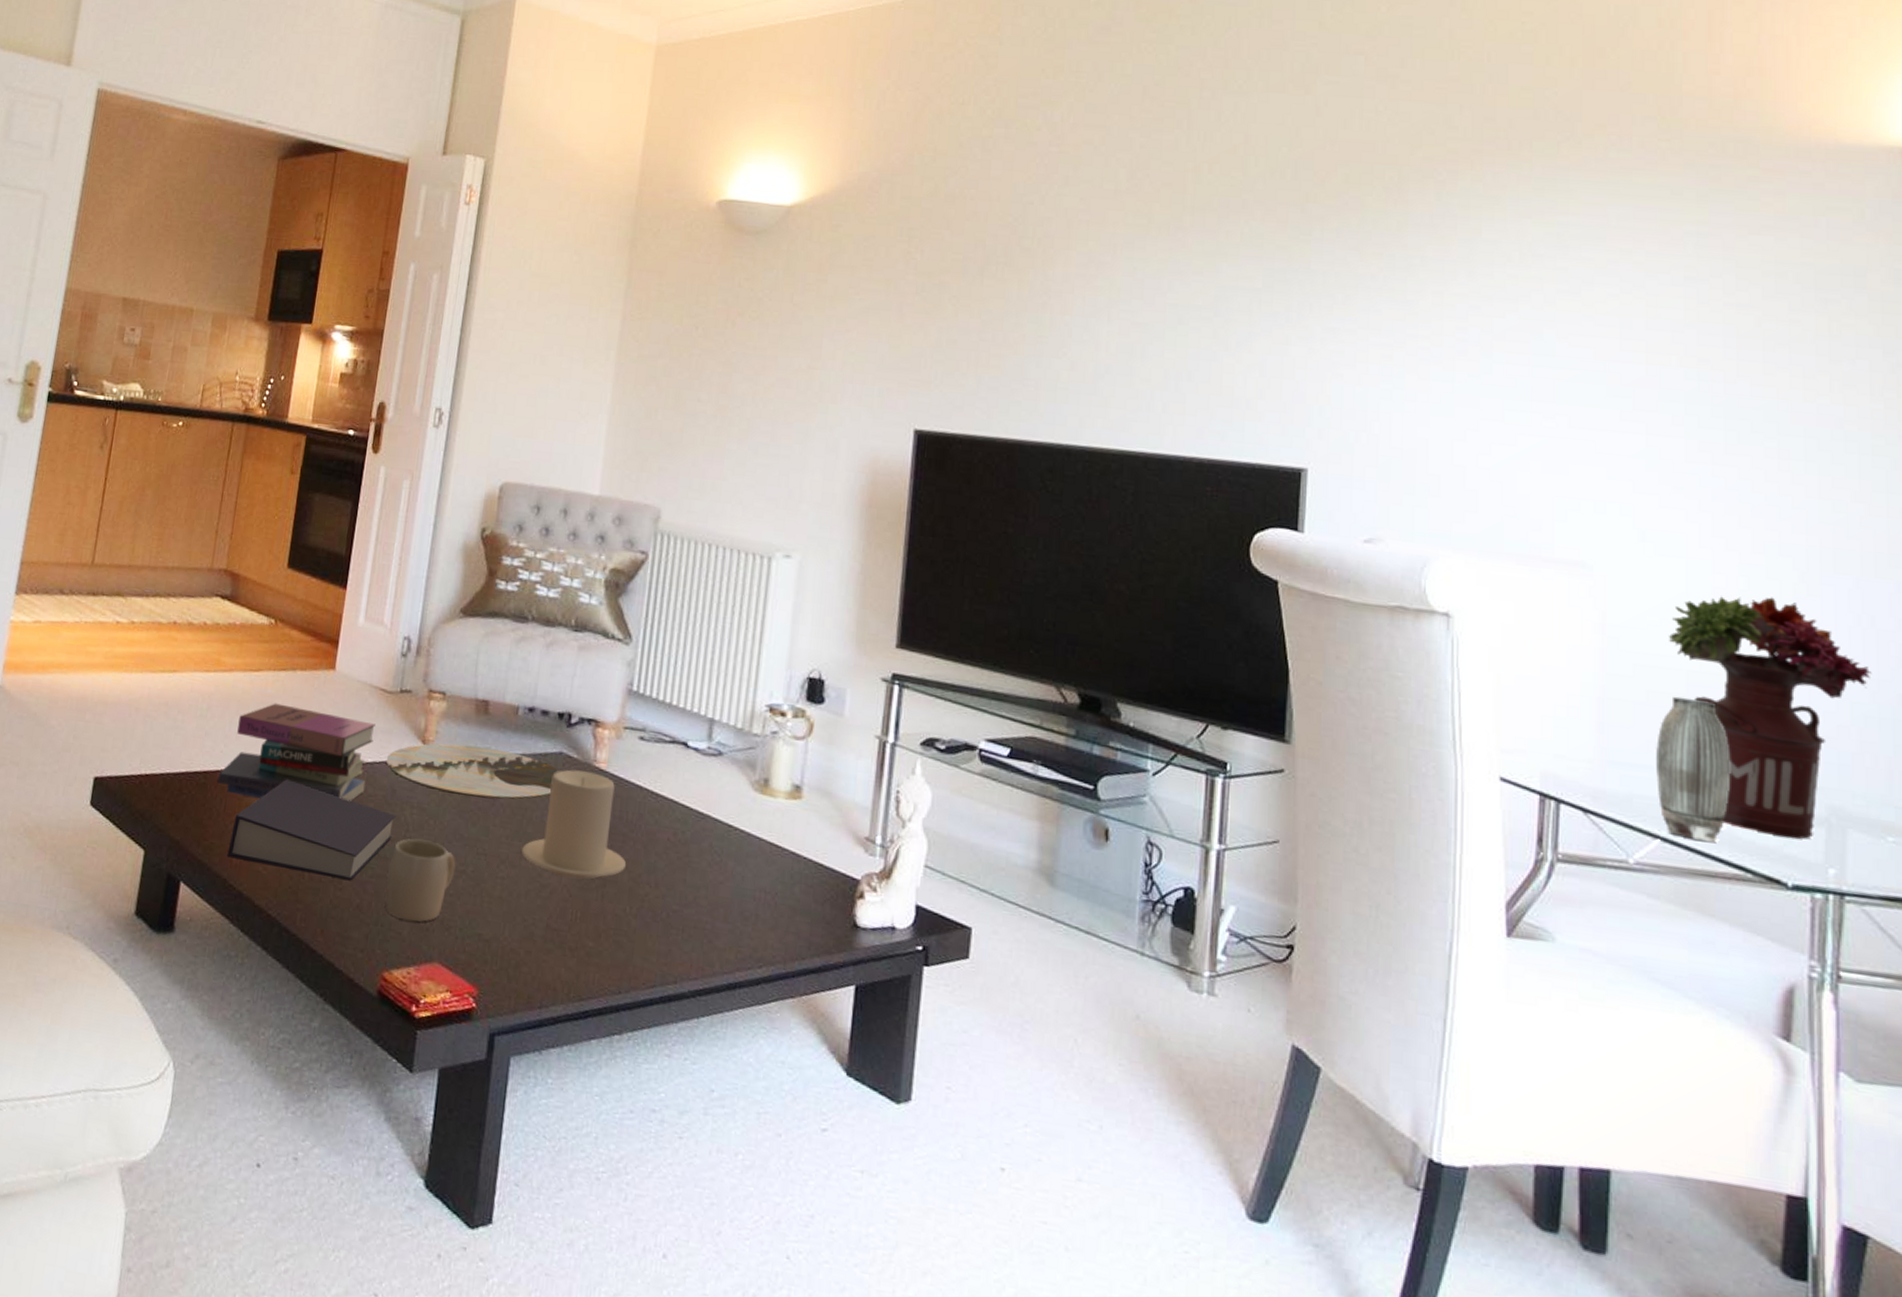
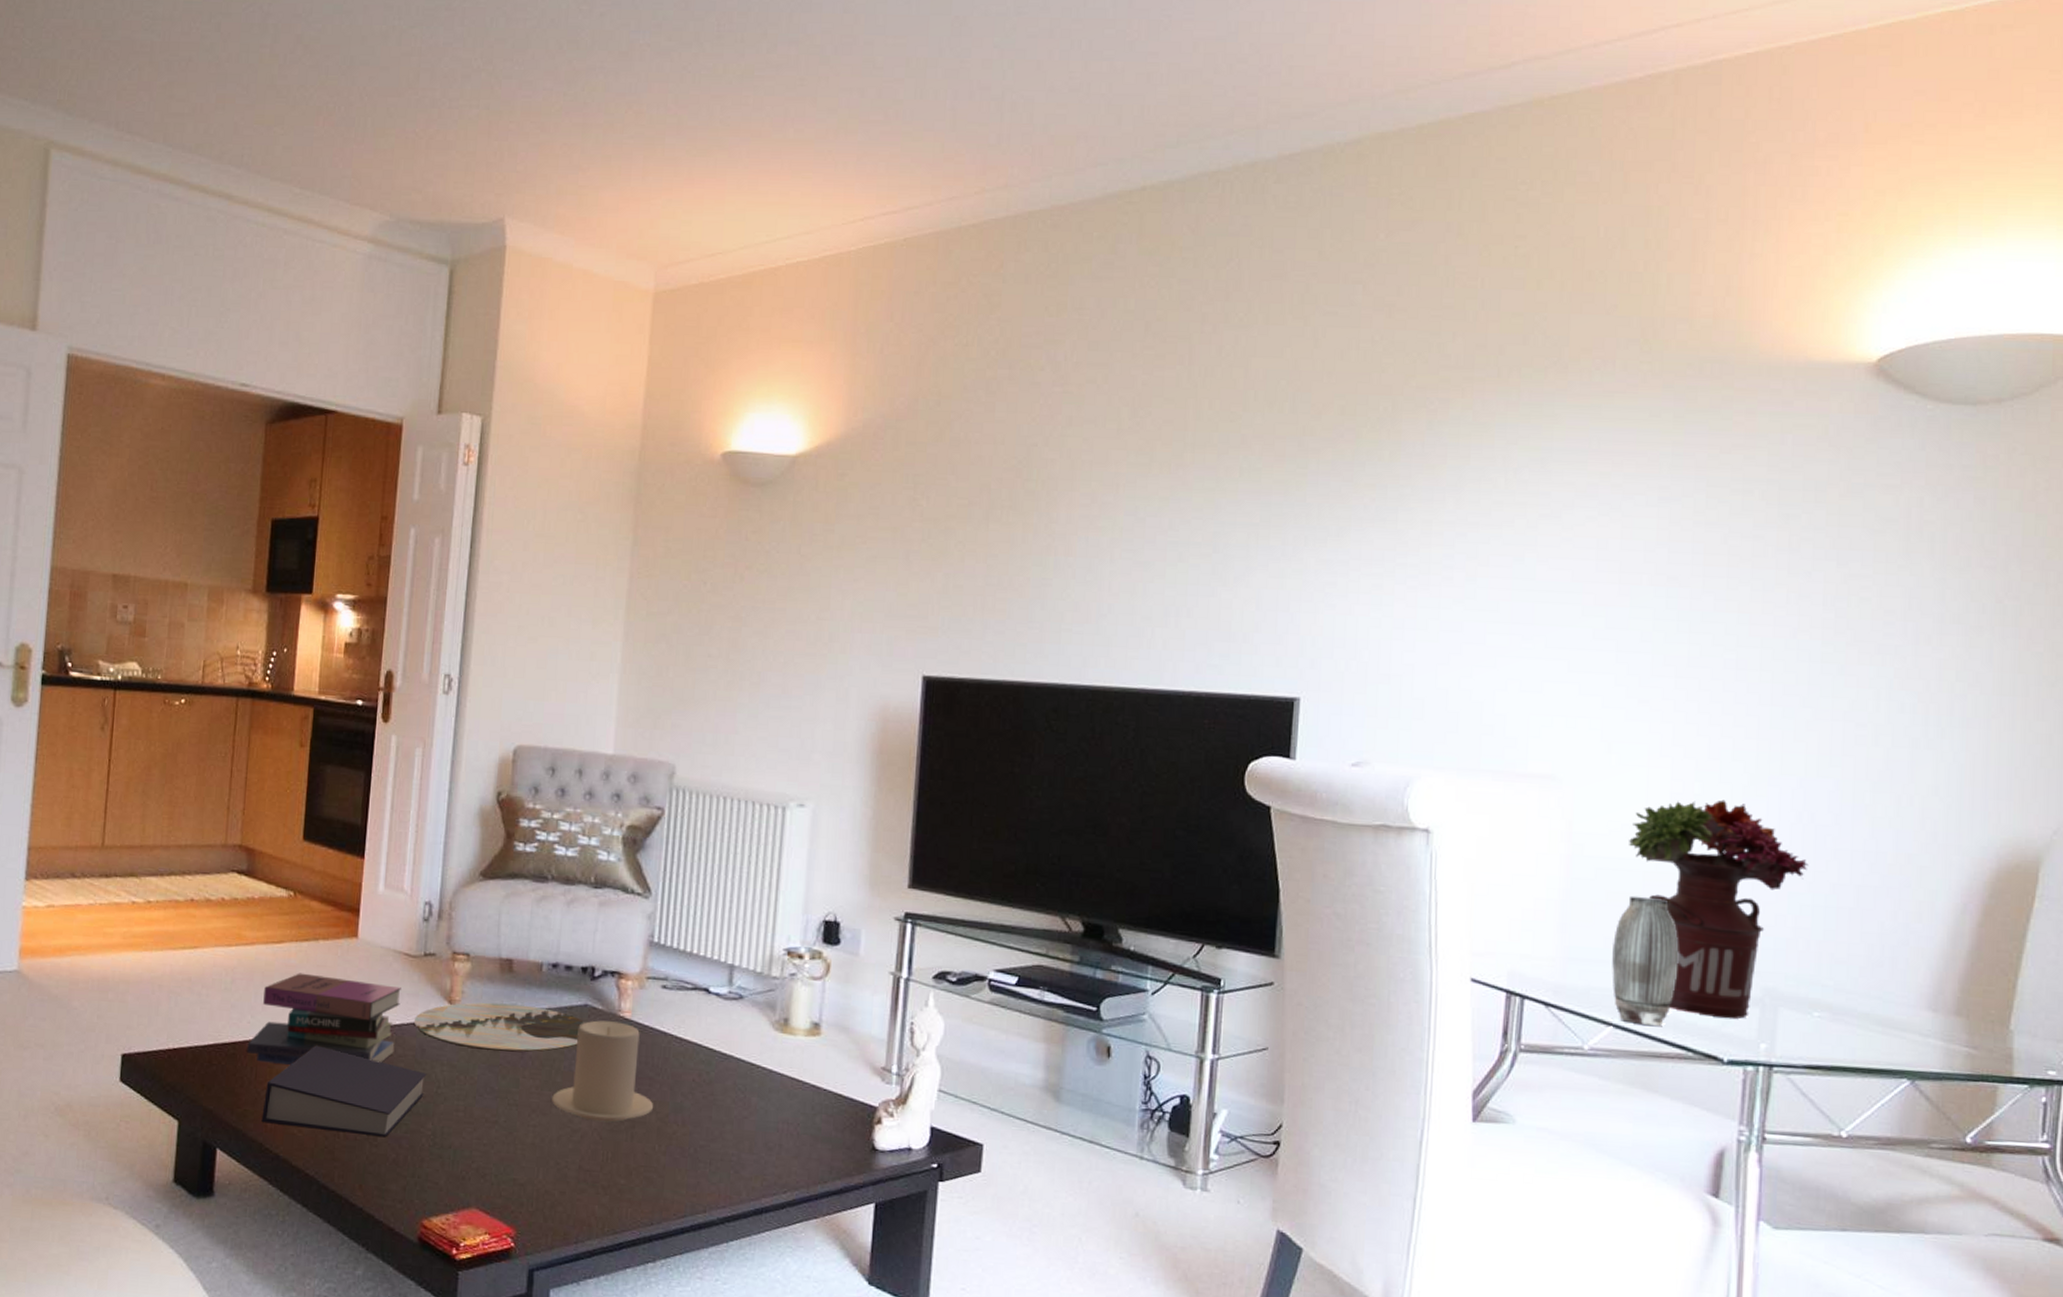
mug: present [386,838,456,922] -> none [421,1094,488,1172]

